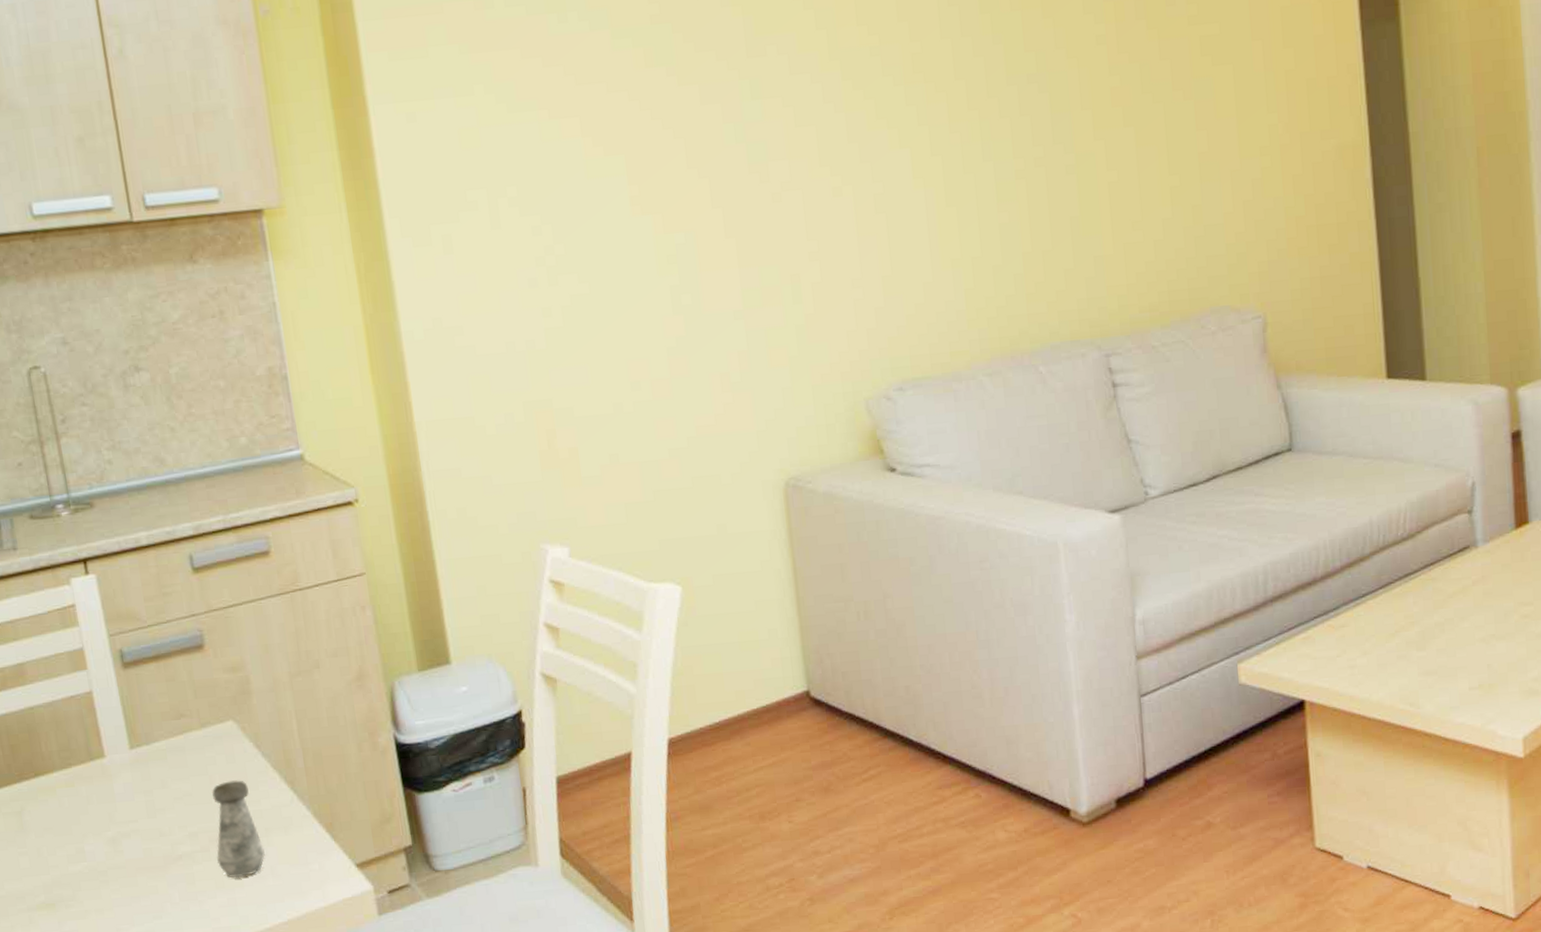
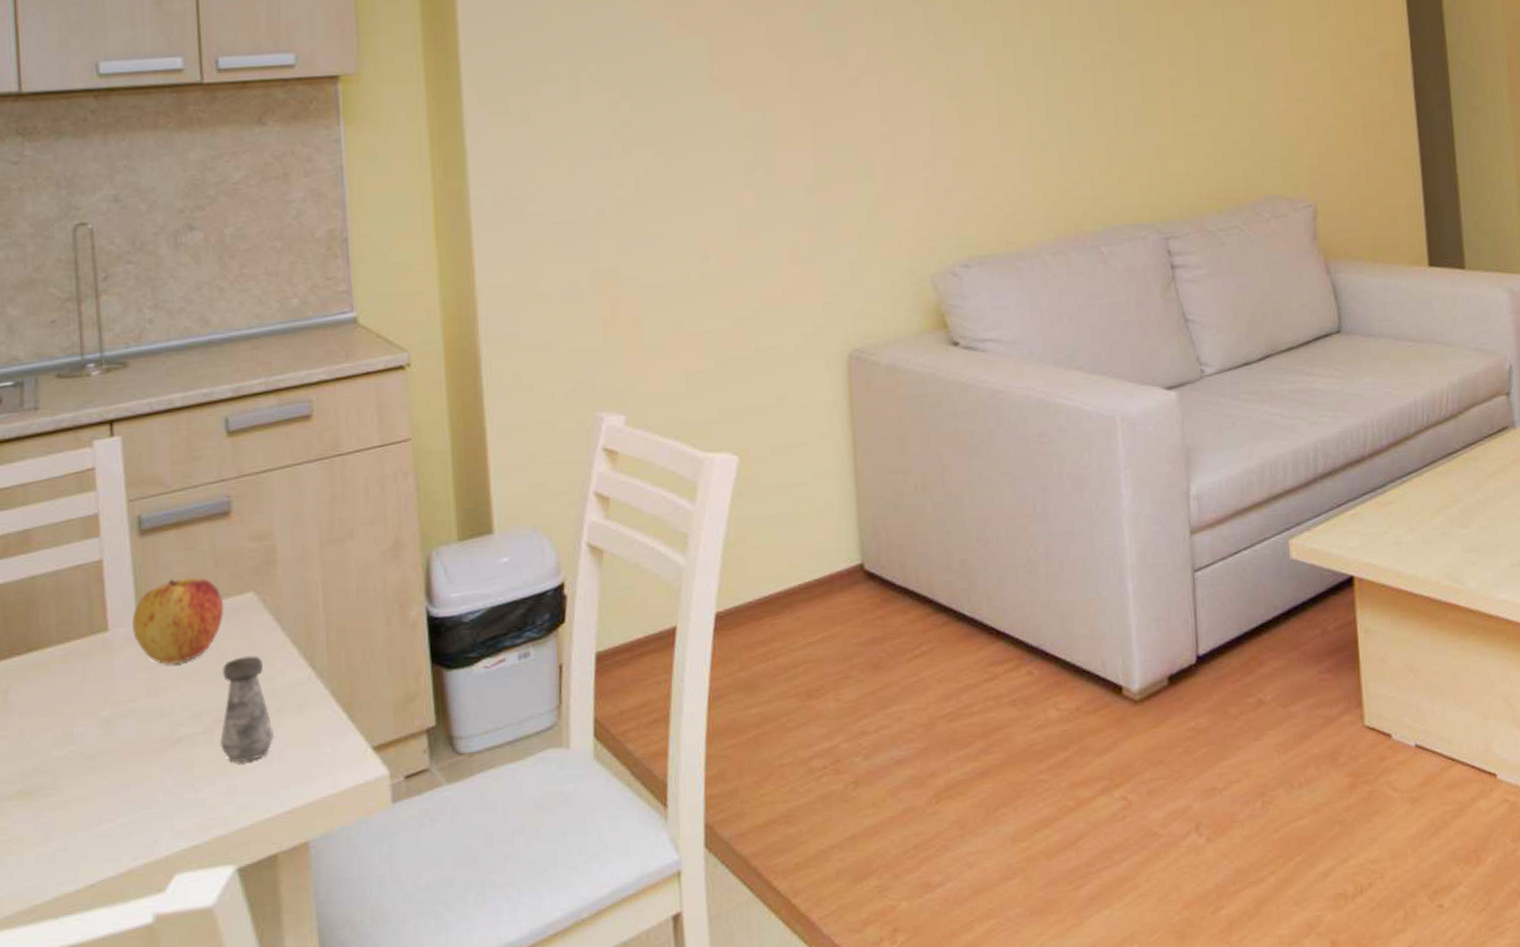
apple: none [125,707,209,789] -> present [132,578,225,665]

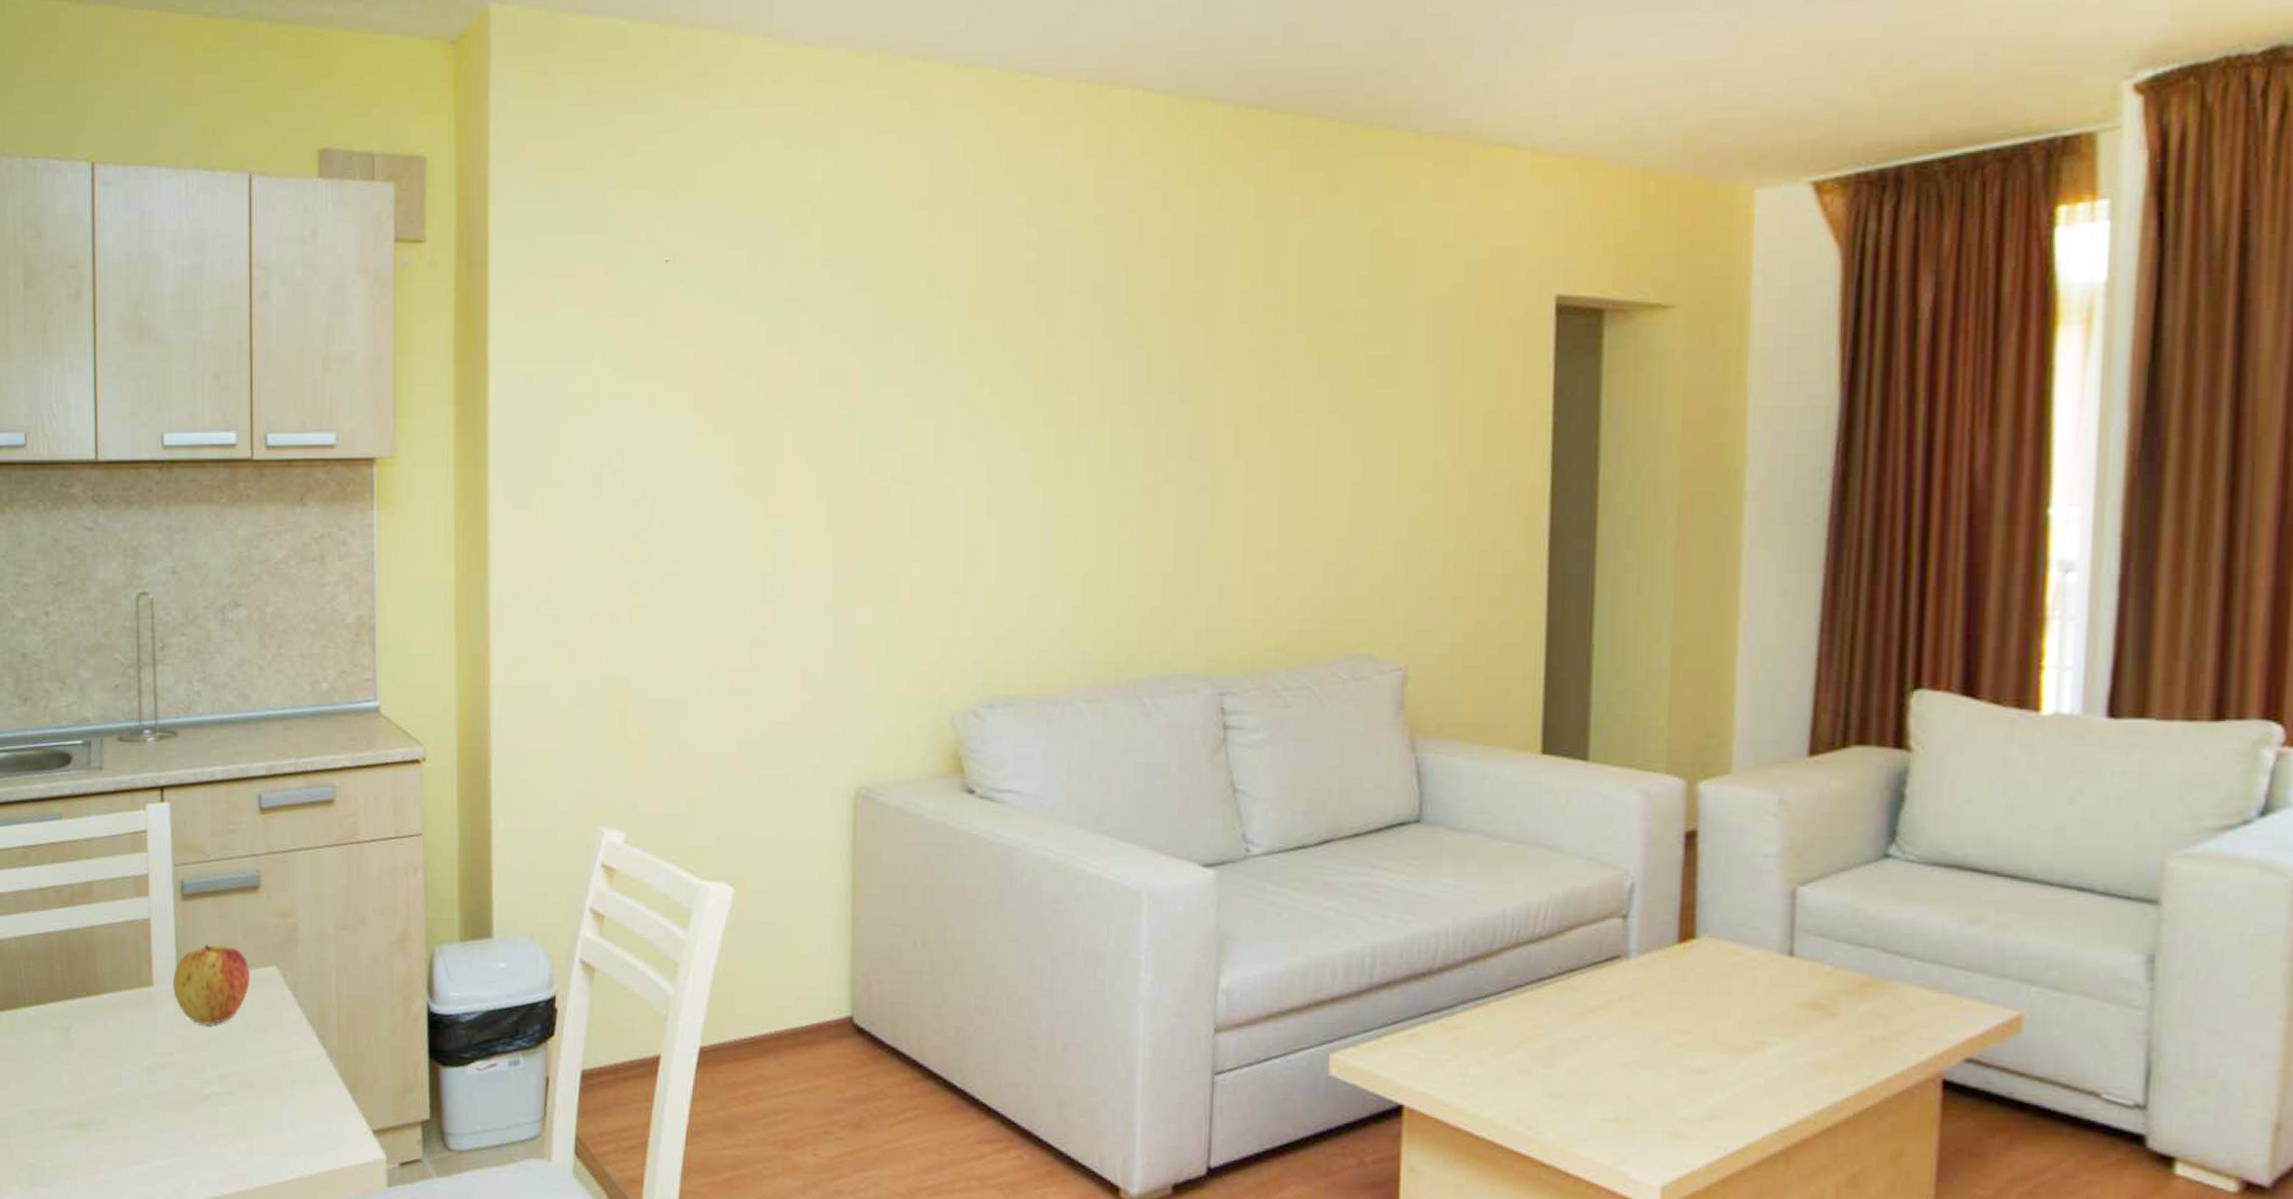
salt shaker: present [220,655,275,764] -> none [242,1026,289,1127]

